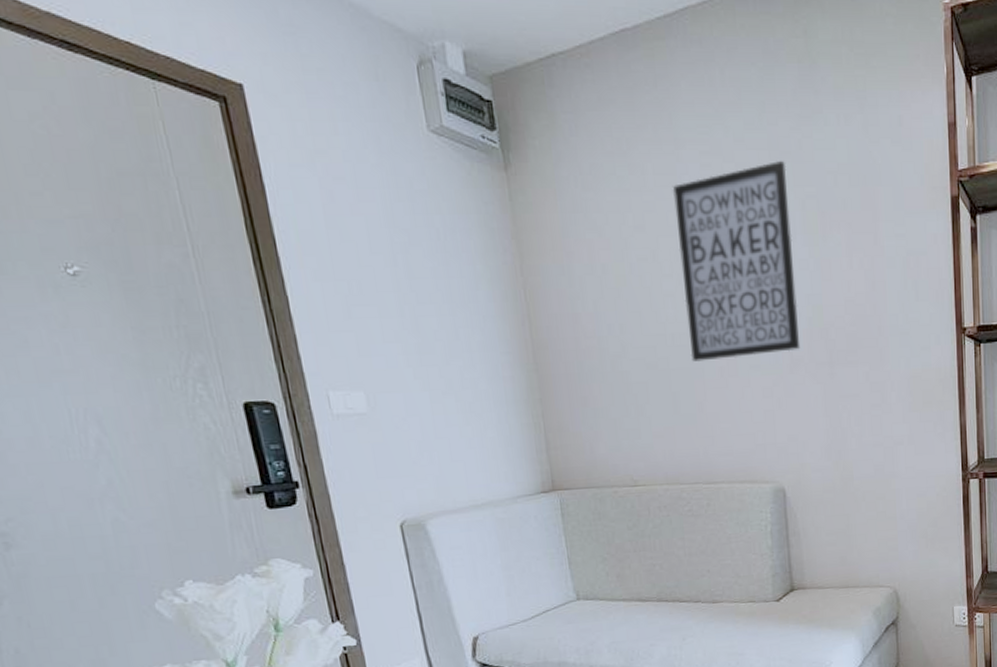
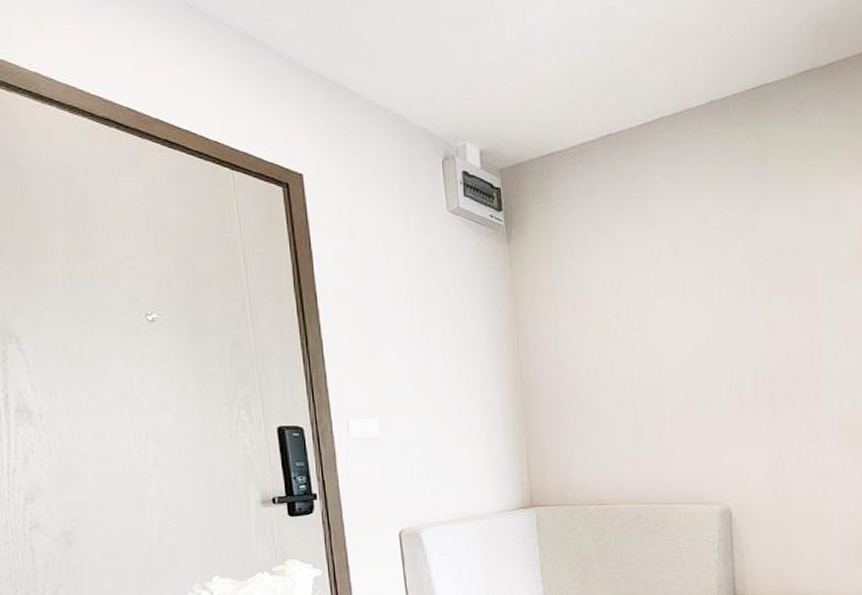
wall art: present [672,160,801,362] -> none [644,237,748,400]

